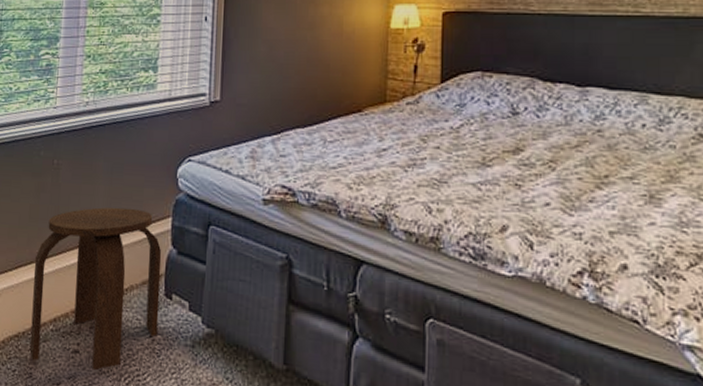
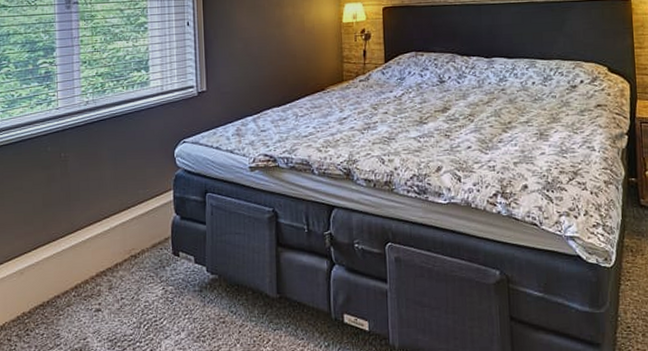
stool: present [29,207,162,371] -> none [52,186,169,324]

